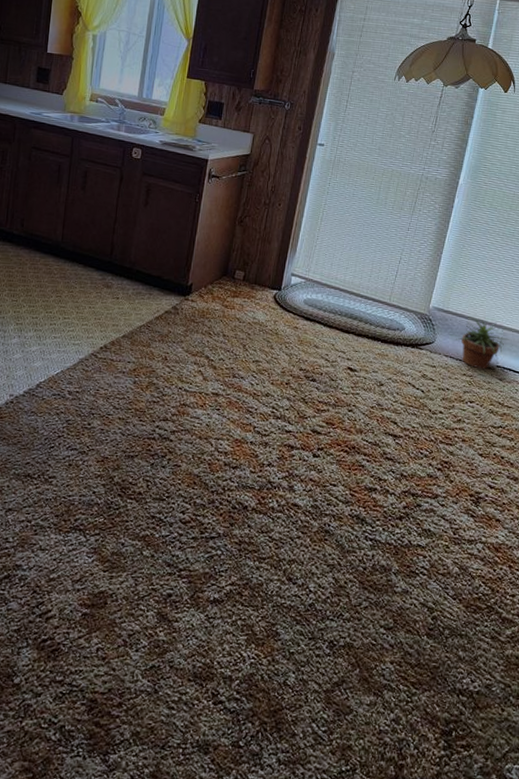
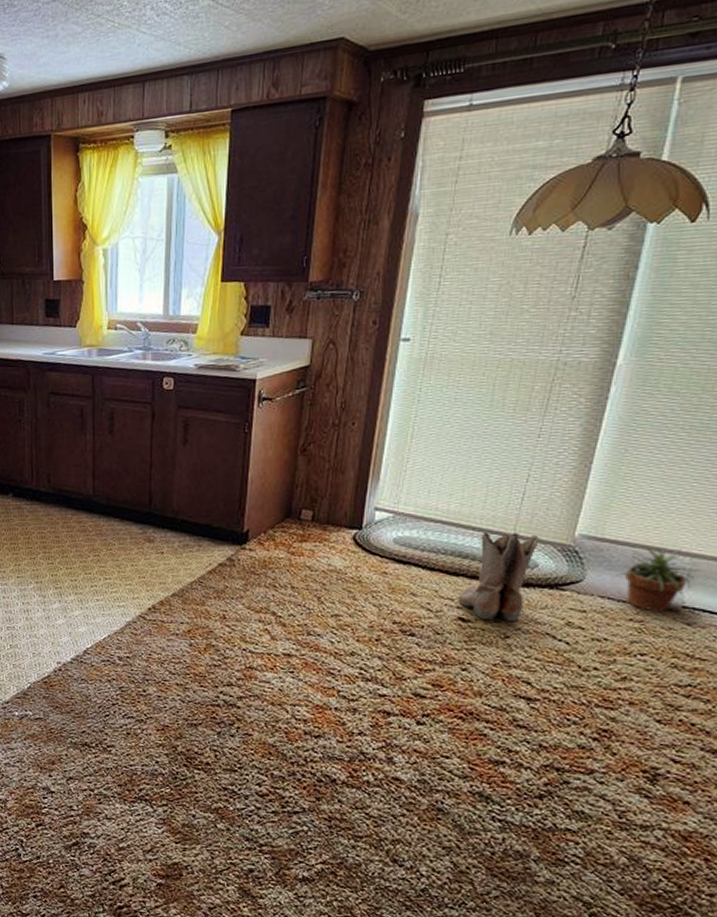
boots: none [349,299,406,373] -> present [459,531,539,622]

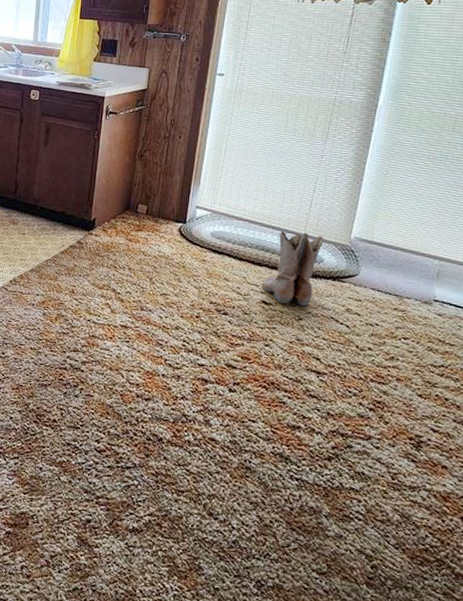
potted plant: present [617,547,703,612] -> none [384,250,448,304]

